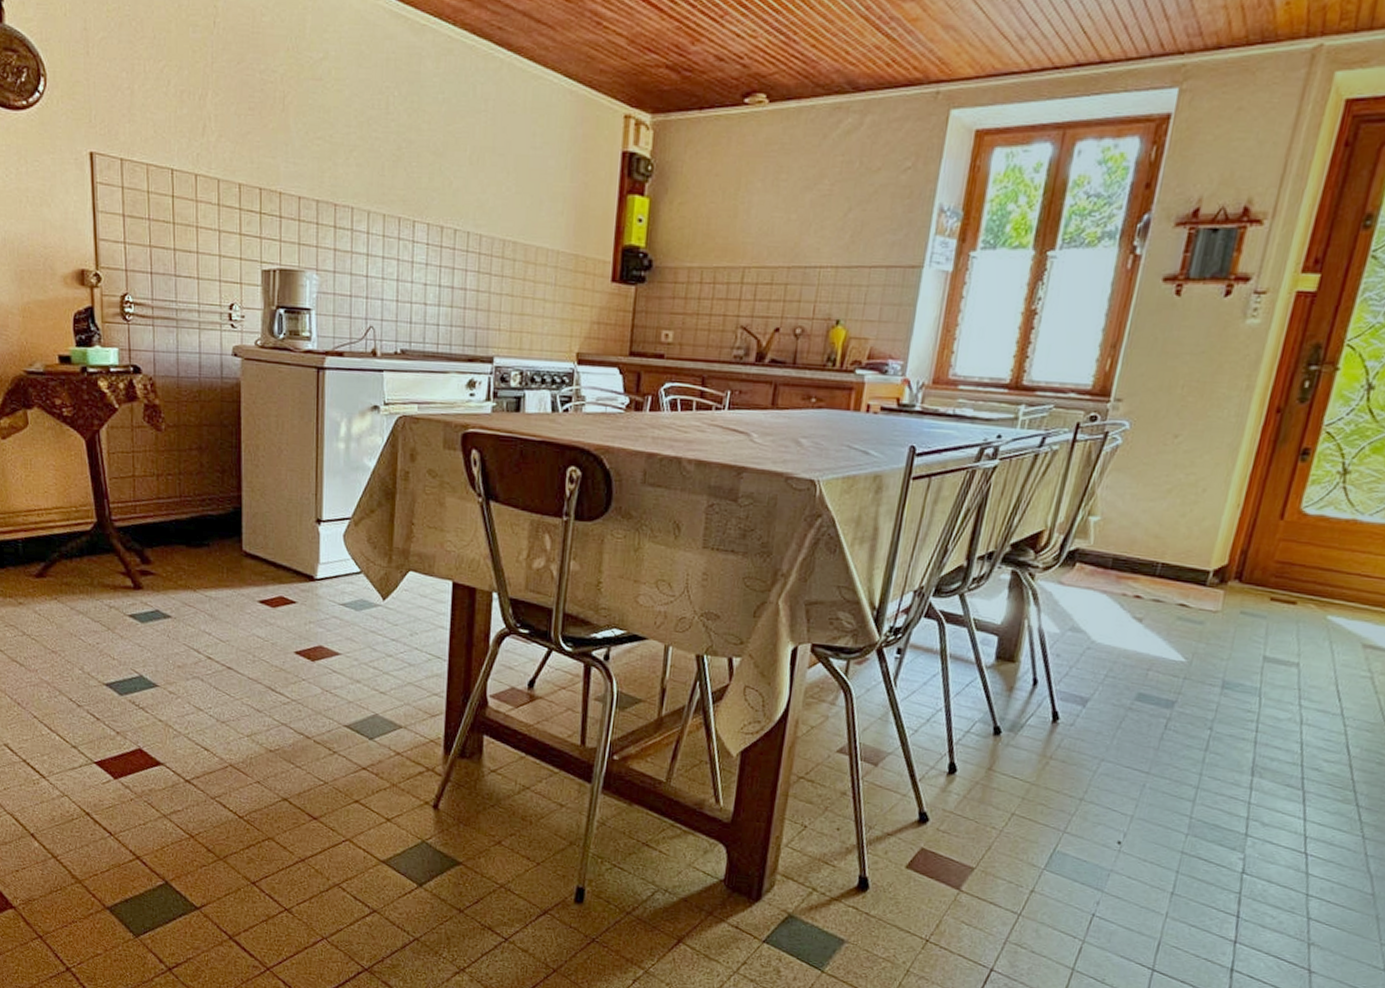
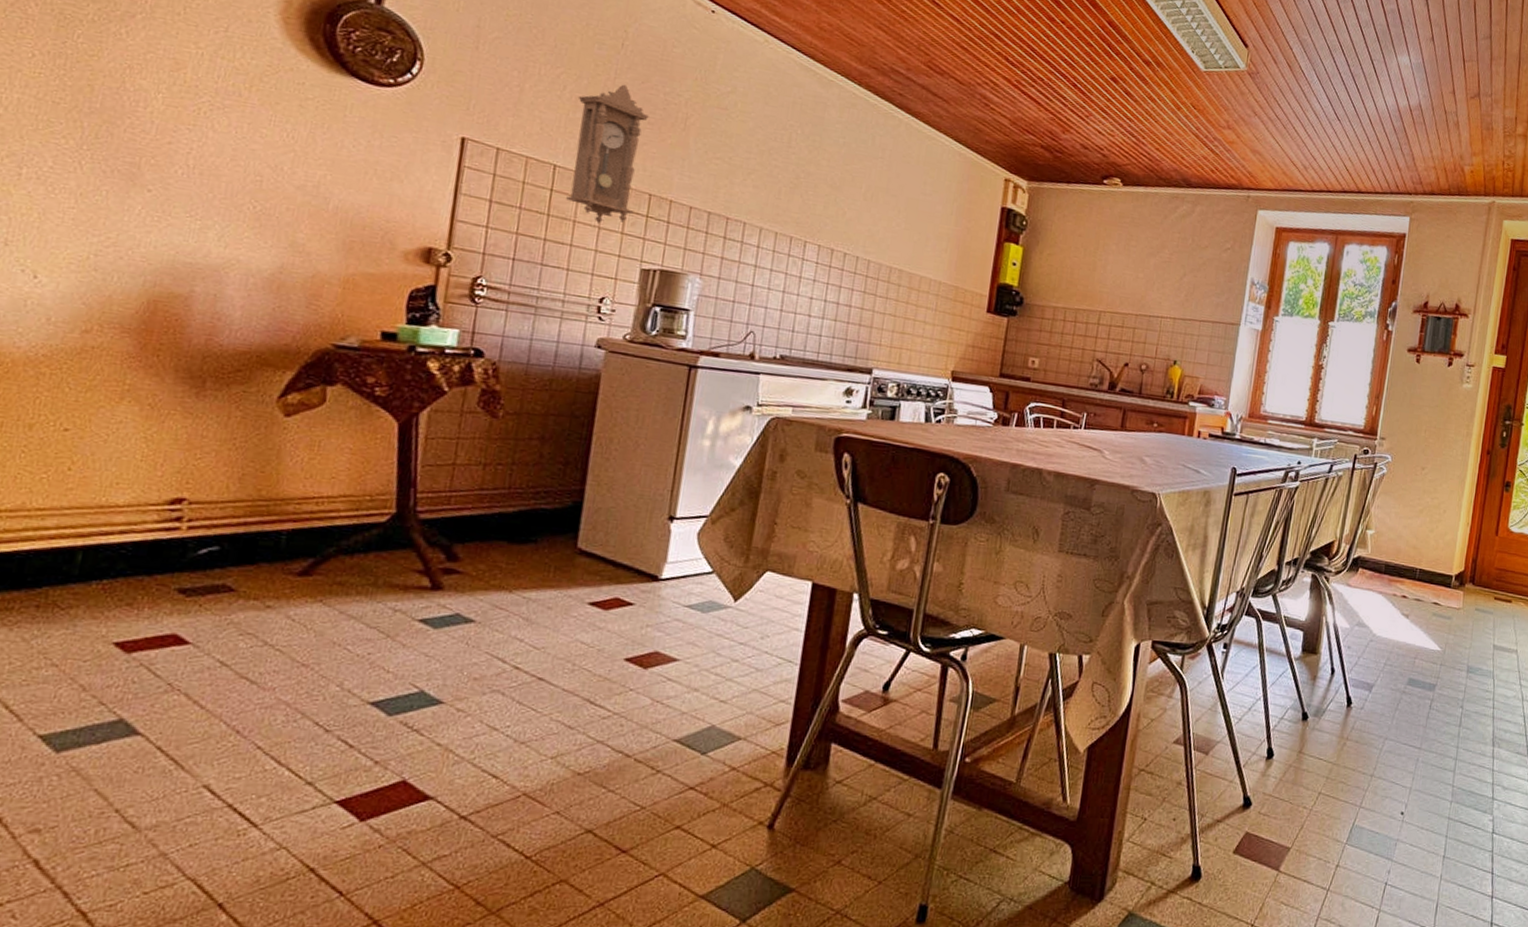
pendulum clock: none [182,68,249,226] -> present [566,84,649,224]

